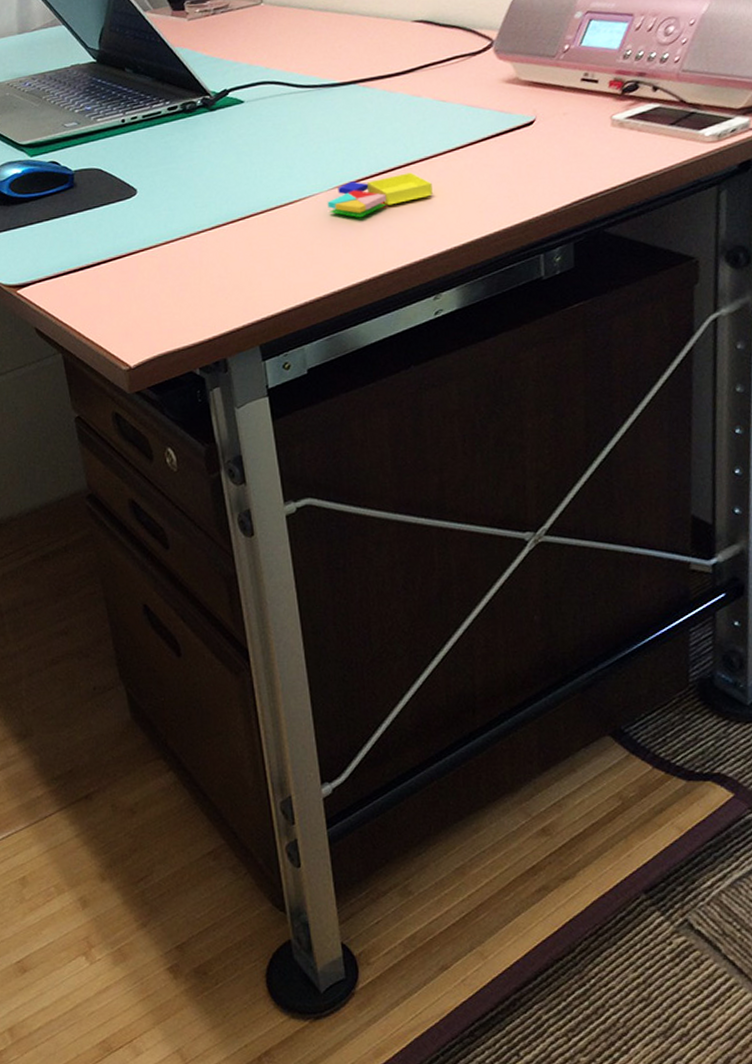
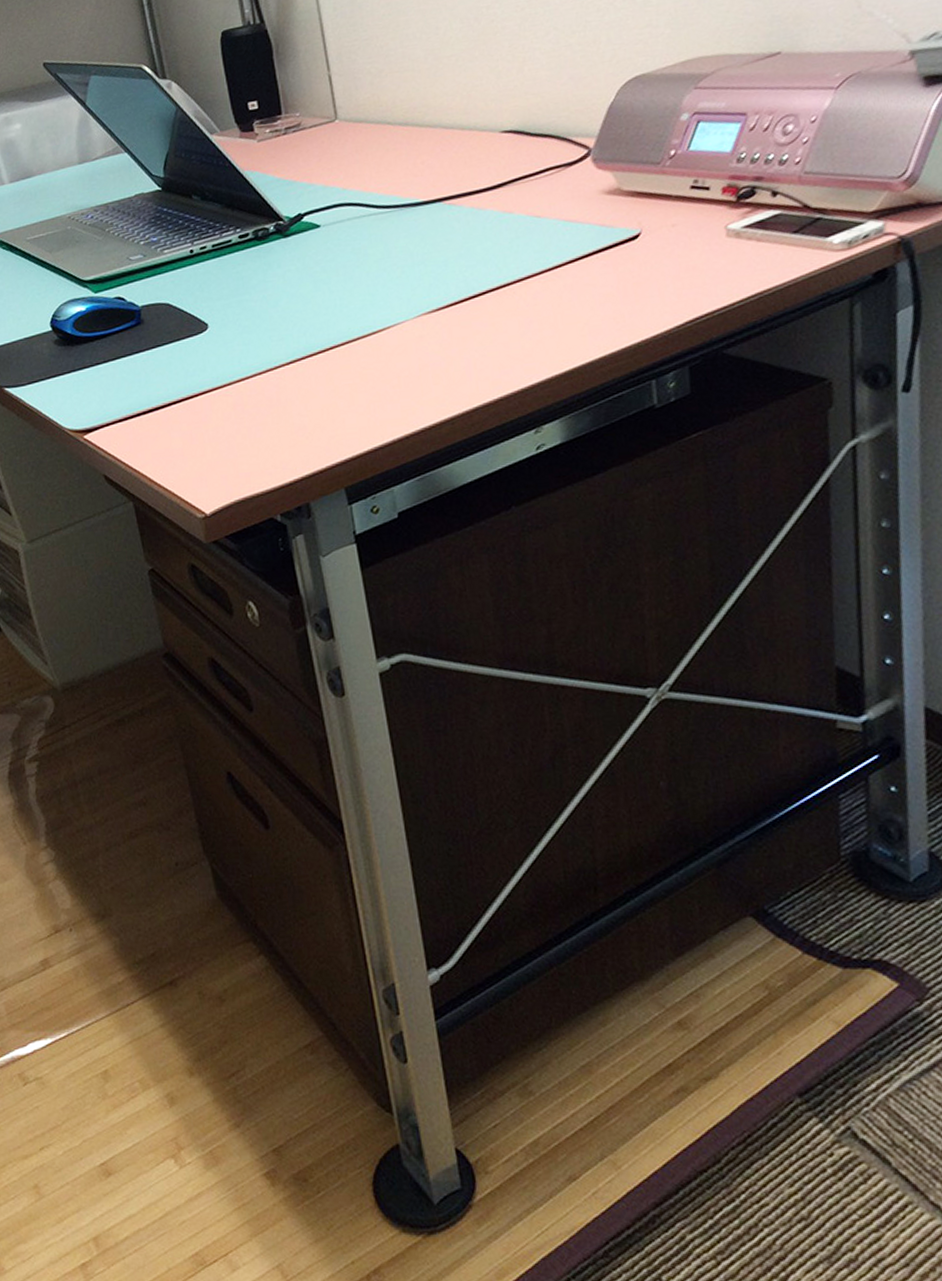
sticky notes: present [327,172,433,218] -> none [414,295,530,347]

